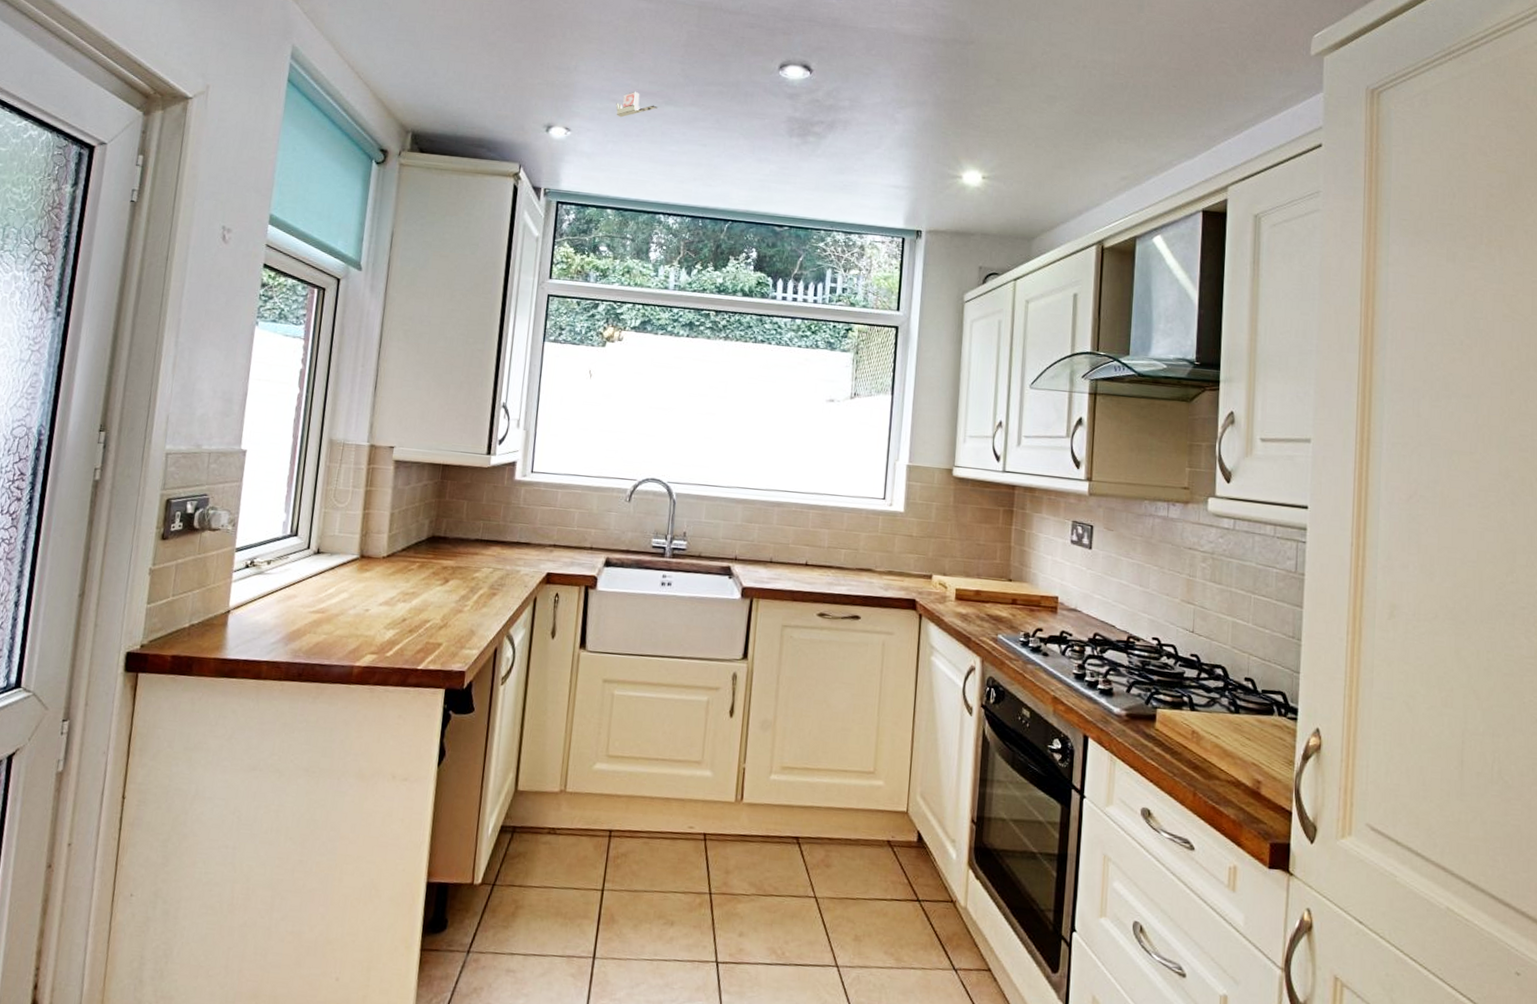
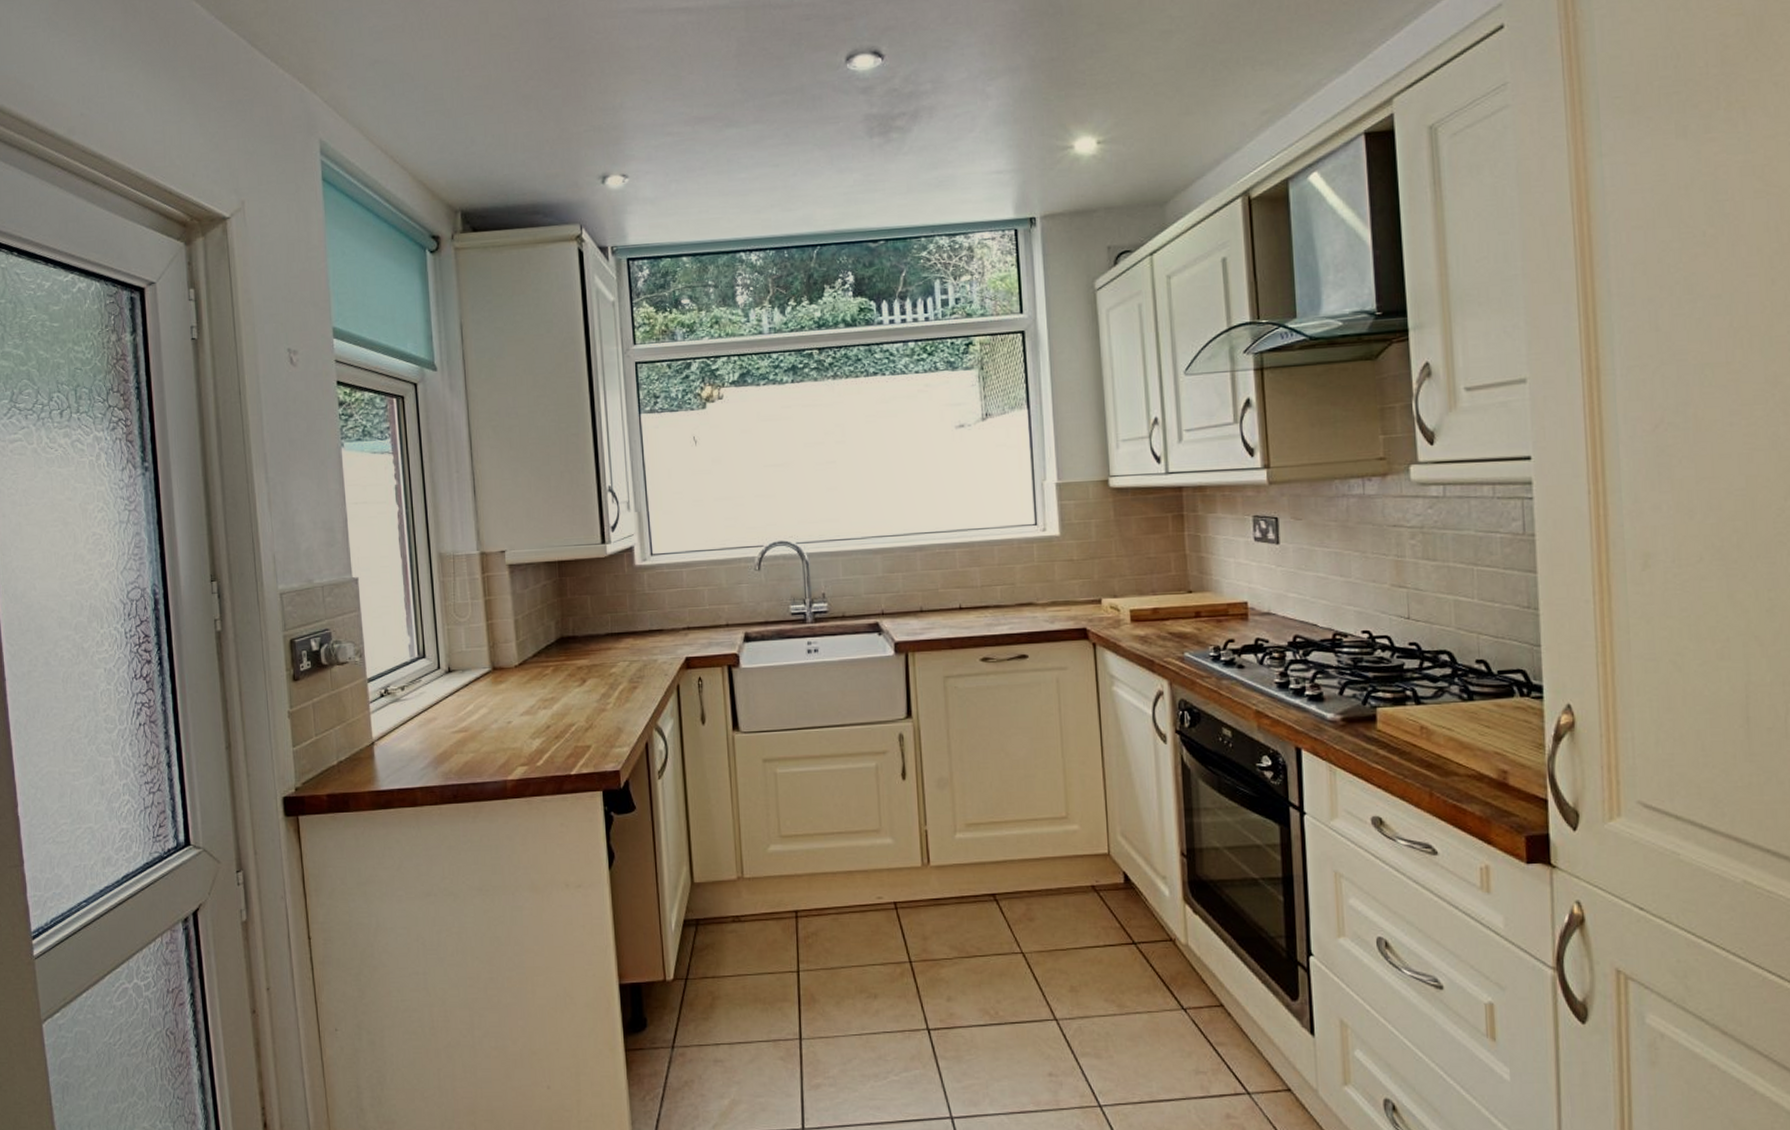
tape dispenser: present [616,91,657,118] -> none [672,118,718,152]

